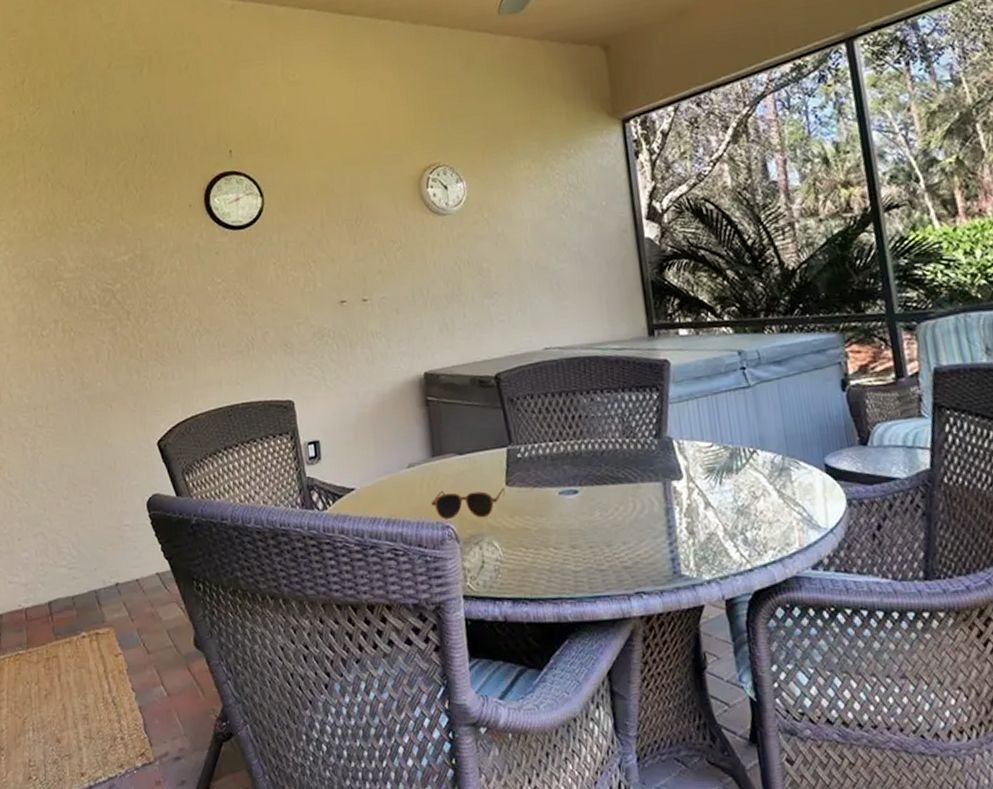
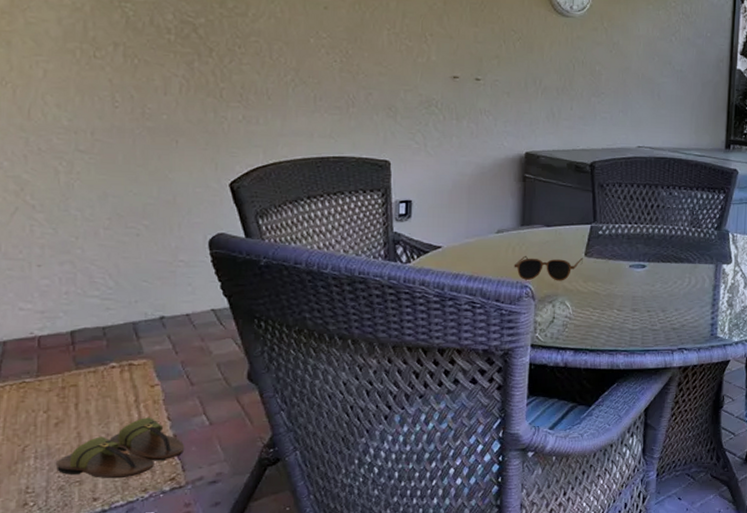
sandal: none [48,688,150,753] -> present [55,417,185,479]

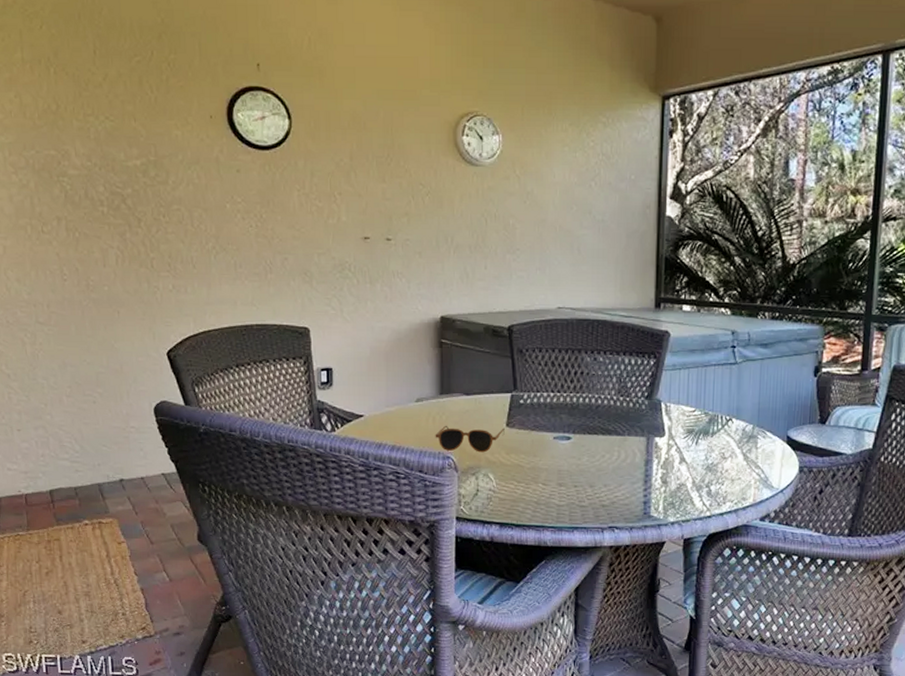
sandal: present [55,417,185,479] -> none [49,571,151,625]

